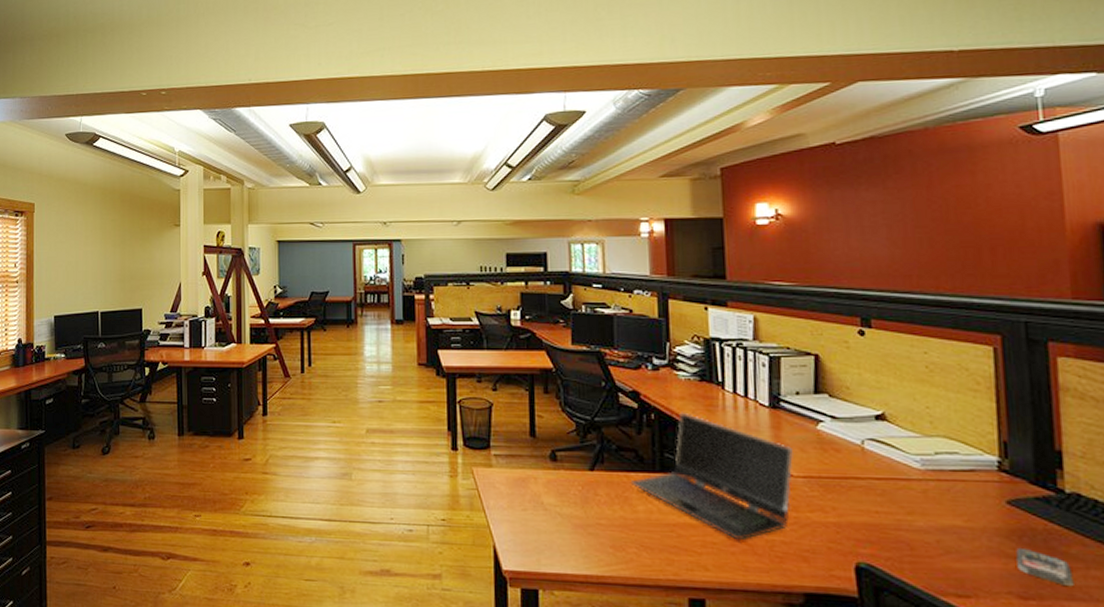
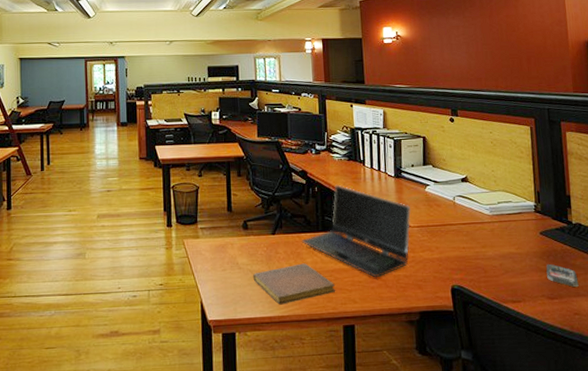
notebook: none [563,511,679,562] -> present [253,263,336,305]

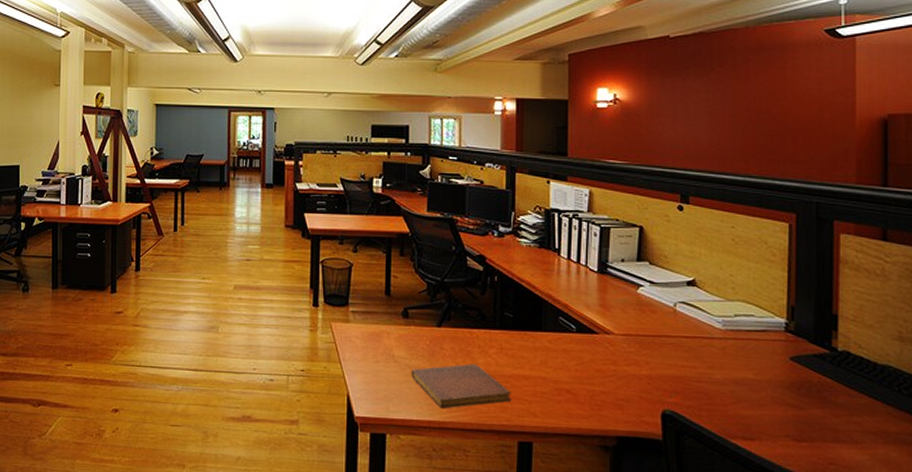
laptop computer: present [301,184,411,278] -> none [473,275,617,391]
smartphone: present [546,263,579,288] -> none [795,397,839,431]

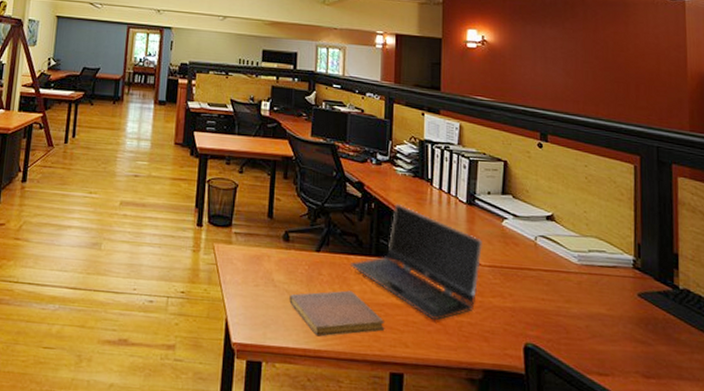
laptop computer: none [473,275,617,391] -> present [350,203,483,321]

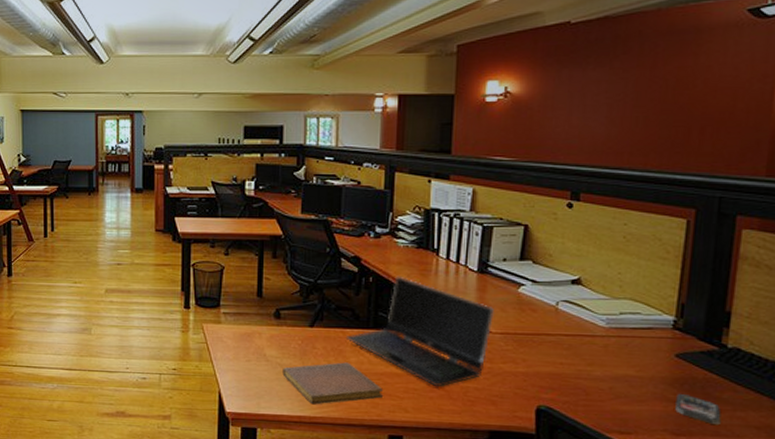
smartphone: none [643,333,682,368] -> present [675,393,722,426]

